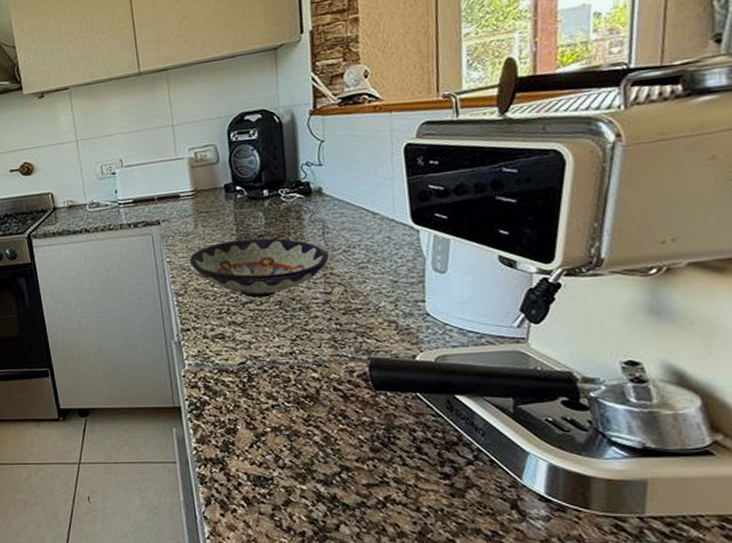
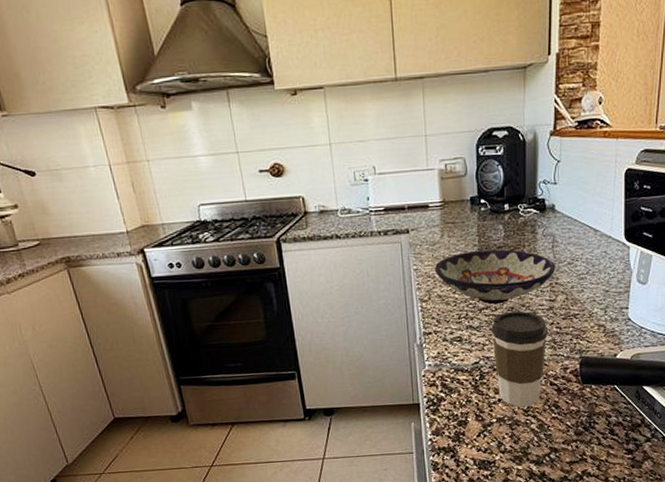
coffee cup: none [257,305,327,416] -> present [491,310,549,407]

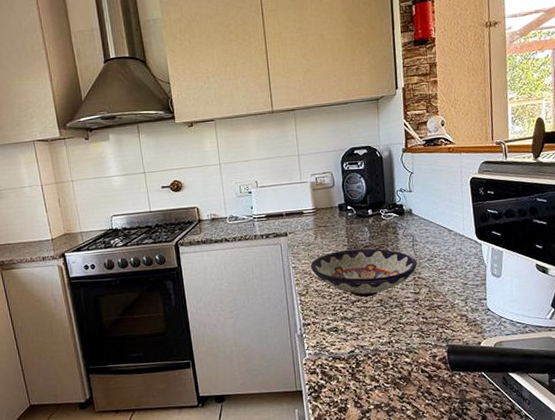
coffee cup: present [491,310,549,407] -> none [363,302,416,394]

